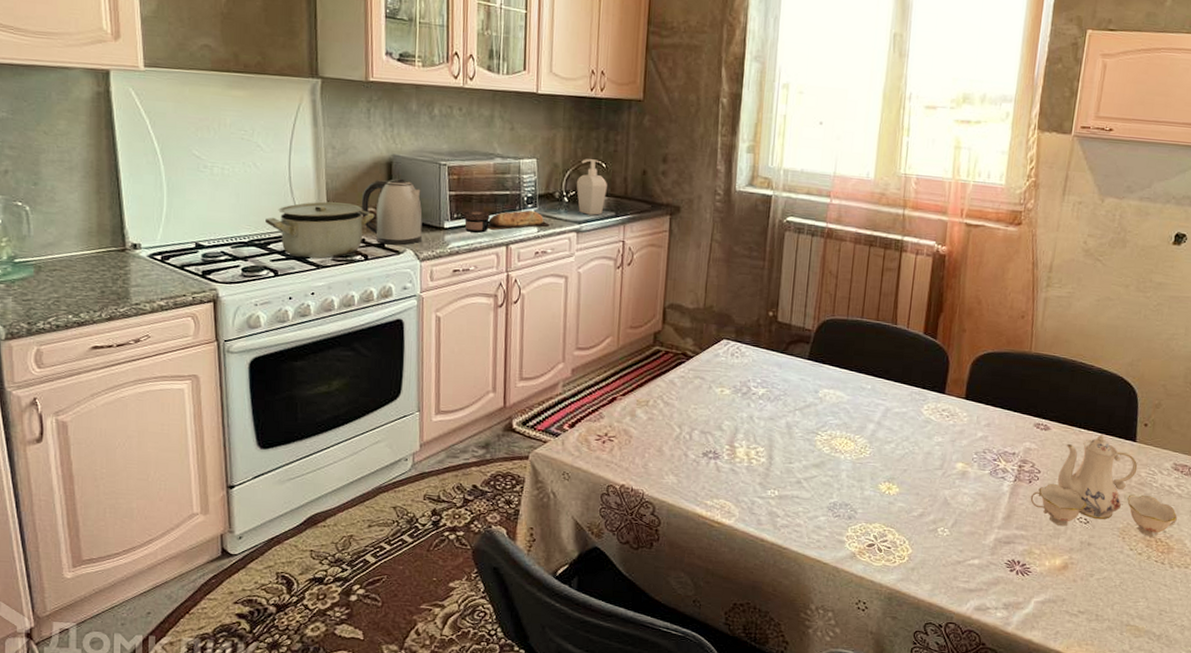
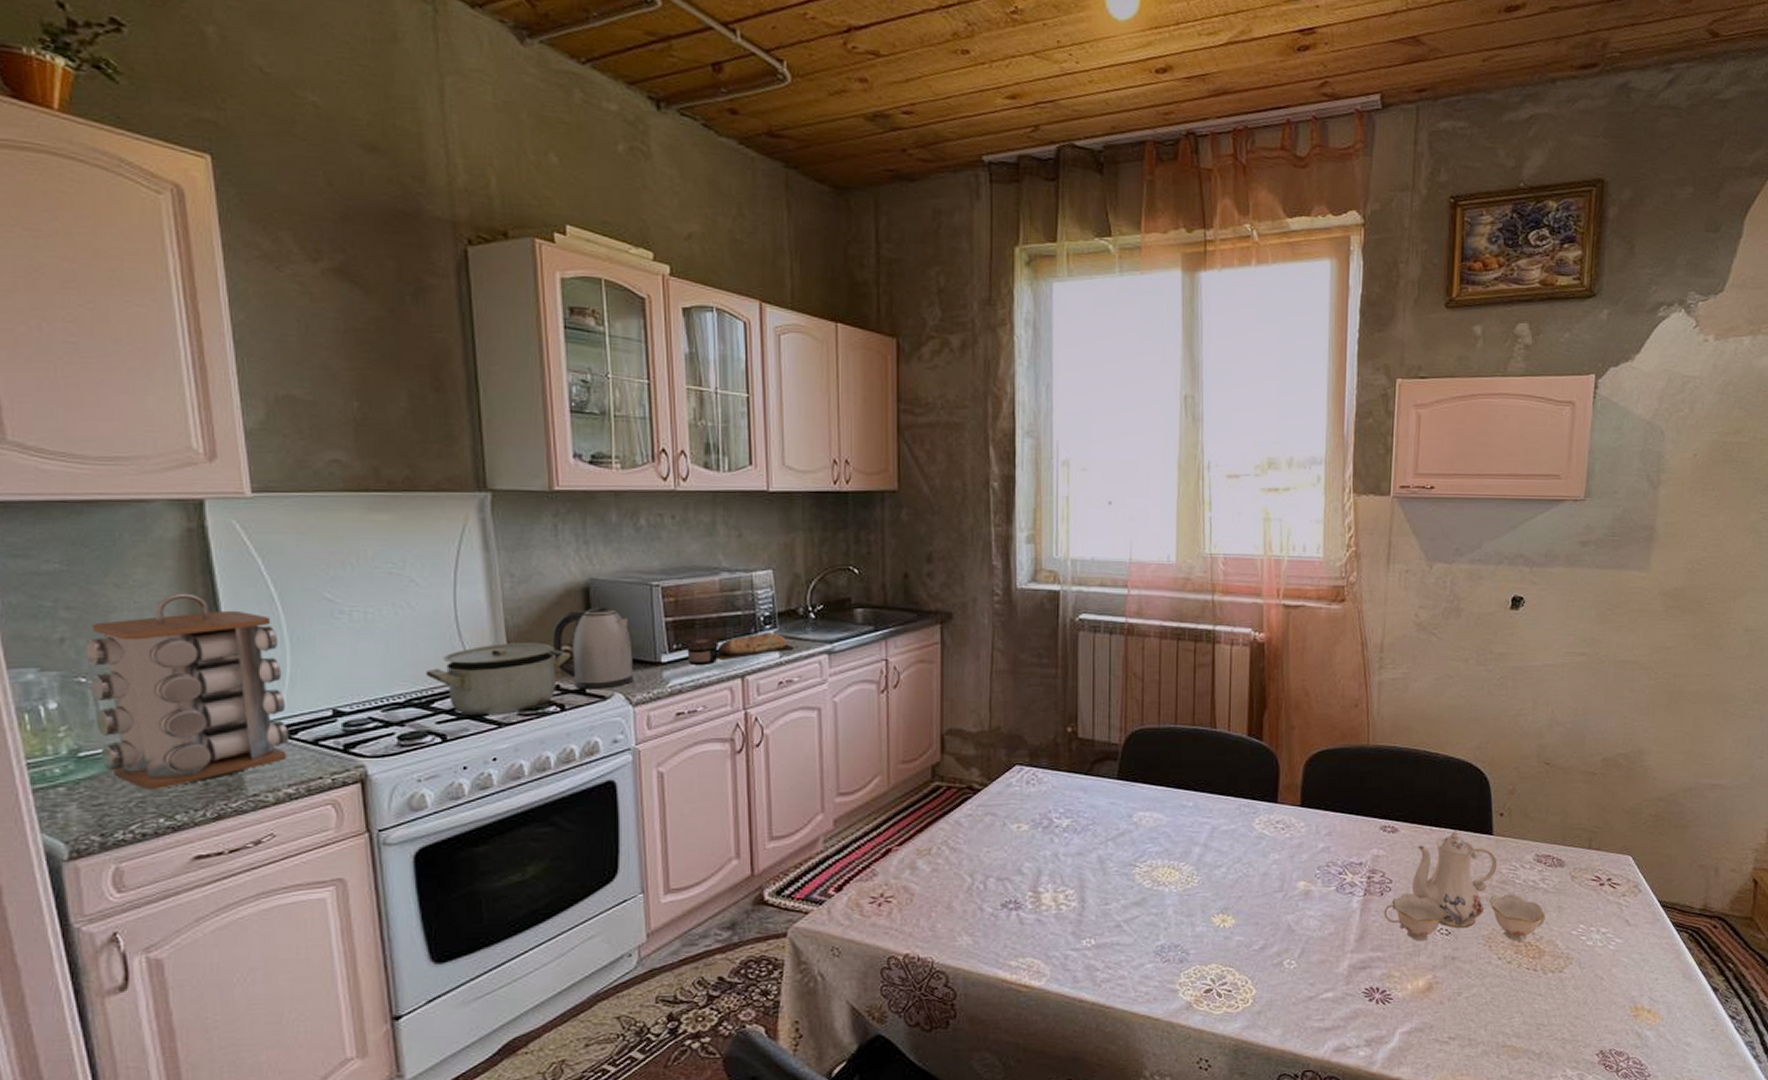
spice rack: none [22,142,163,293] -> present [85,593,289,789]
soap bottle: present [576,159,607,215] -> none [823,565,862,632]

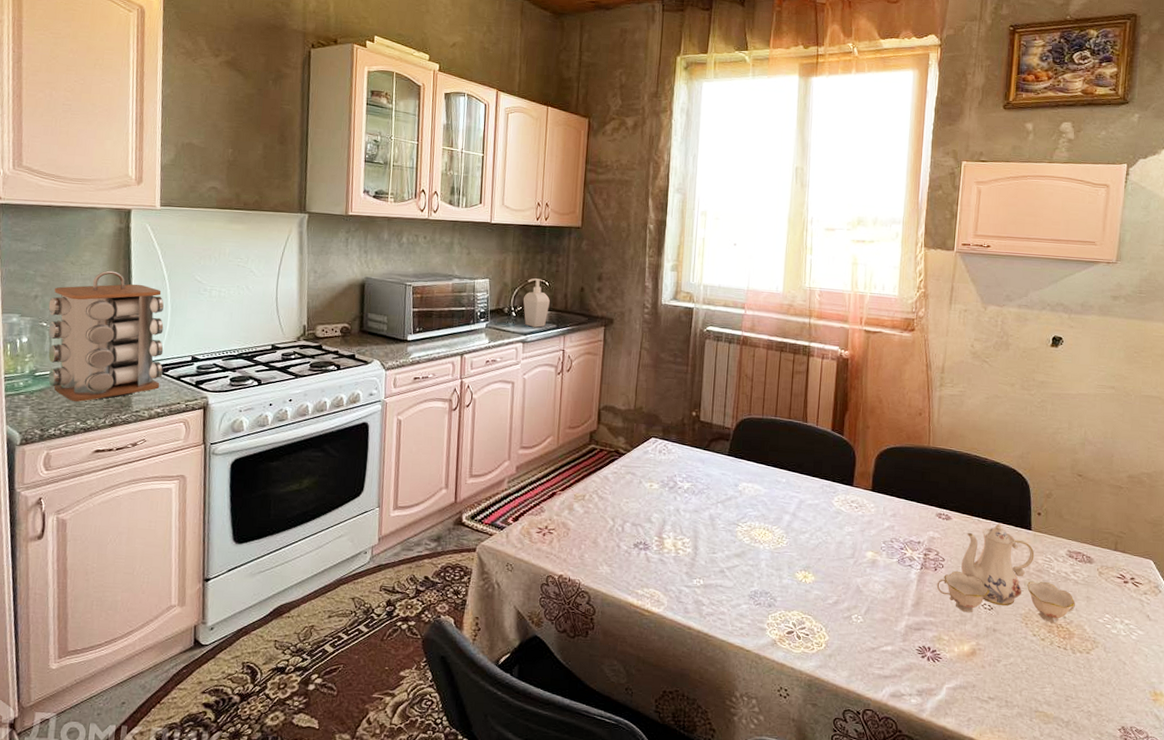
saucepan: present [427,643,571,716] -> none [253,318,348,370]
kettle: present [552,608,633,691] -> none [336,298,389,357]
jar: present [685,638,718,665] -> none [424,324,448,344]
bread loaf: present [715,632,796,660] -> none [444,323,500,342]
soap bottle: none [823,565,862,632] -> present [523,278,550,328]

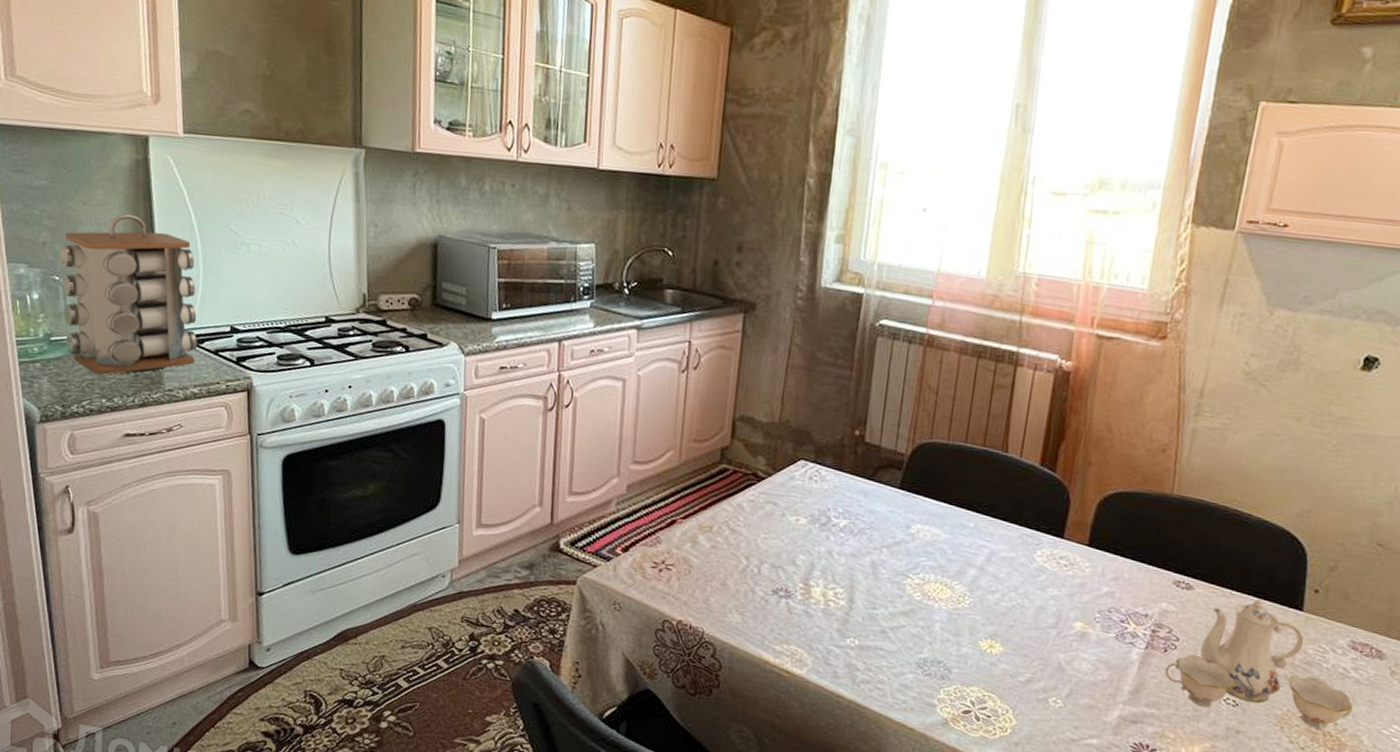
soap bottle: present [523,278,550,328] -> none [638,245,673,311]

